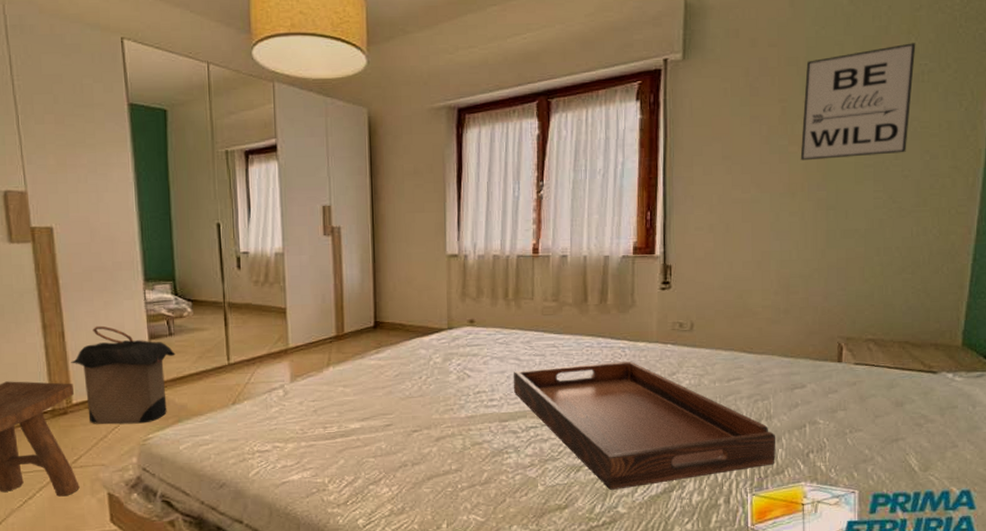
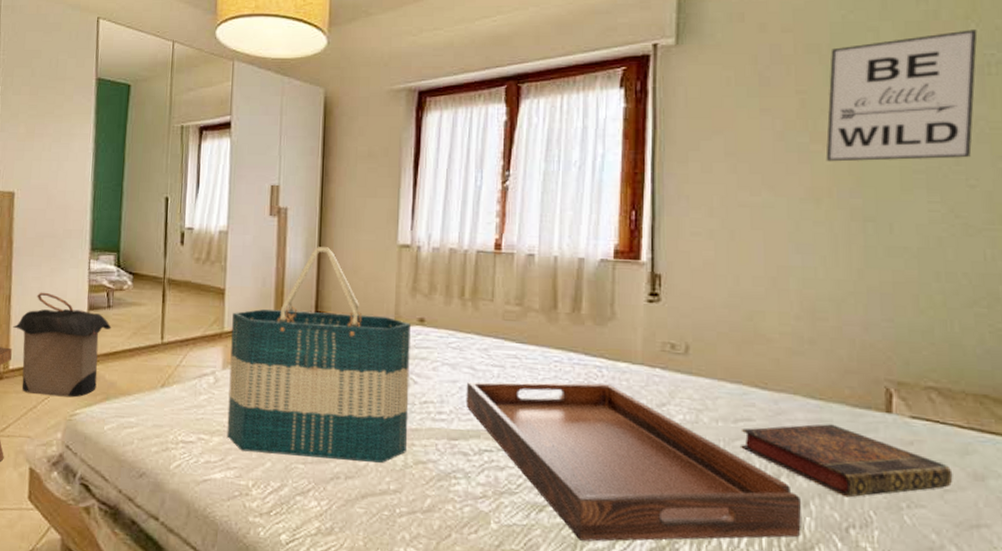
tote bag: none [296,262,465,453] -> present [227,247,411,463]
book: none [731,375,882,430] -> present [739,424,953,498]

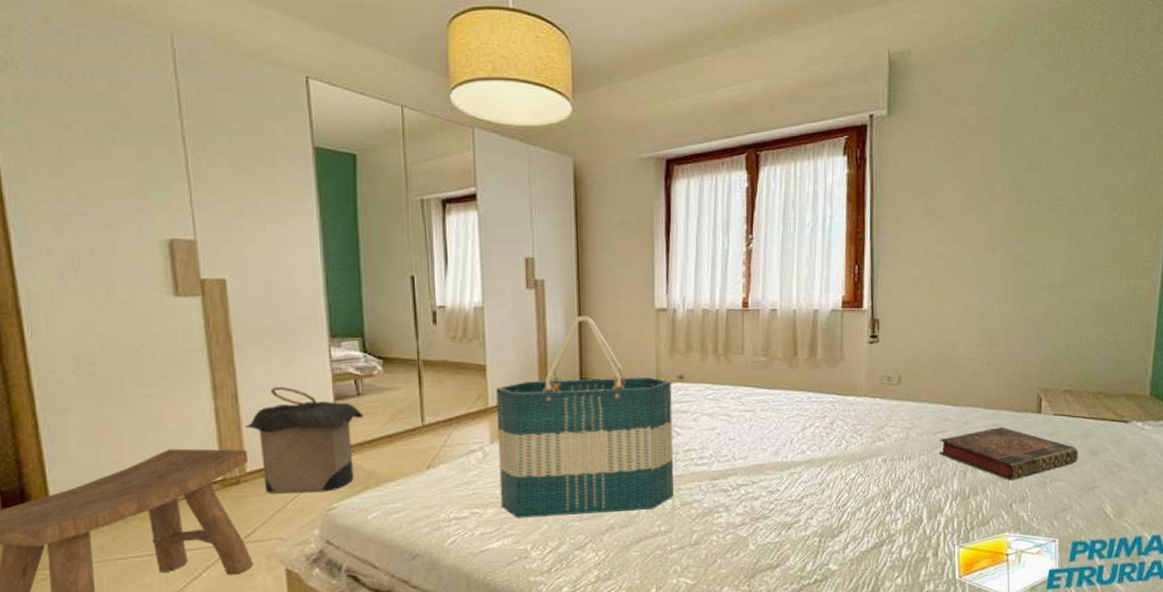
serving tray: present [465,381,802,542] -> none [723,416,981,547]
wall art: present [825,29,978,162] -> none [999,106,1103,217]

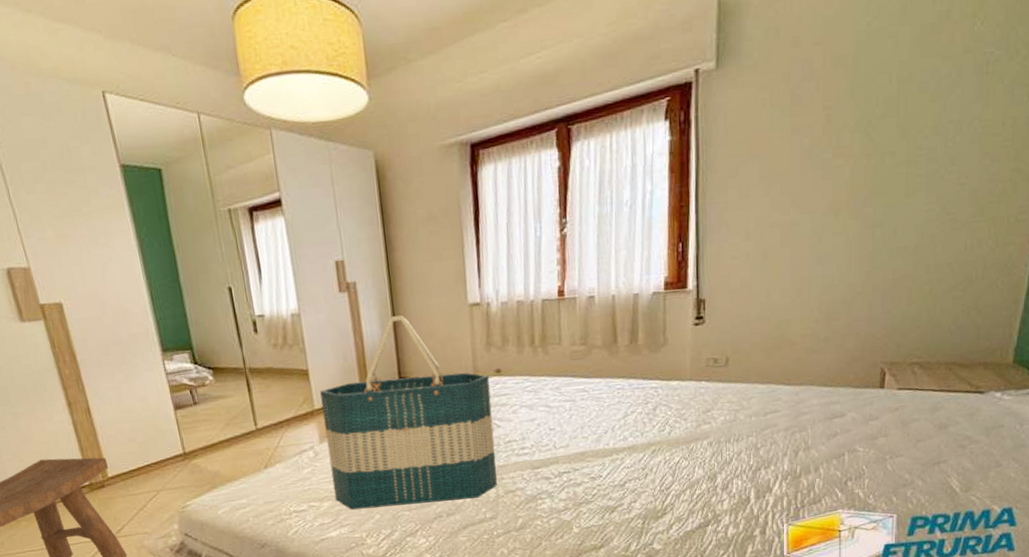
laundry hamper: present [245,386,364,495] -> none [100,399,203,495]
book: present [938,427,1079,481] -> none [768,404,925,459]

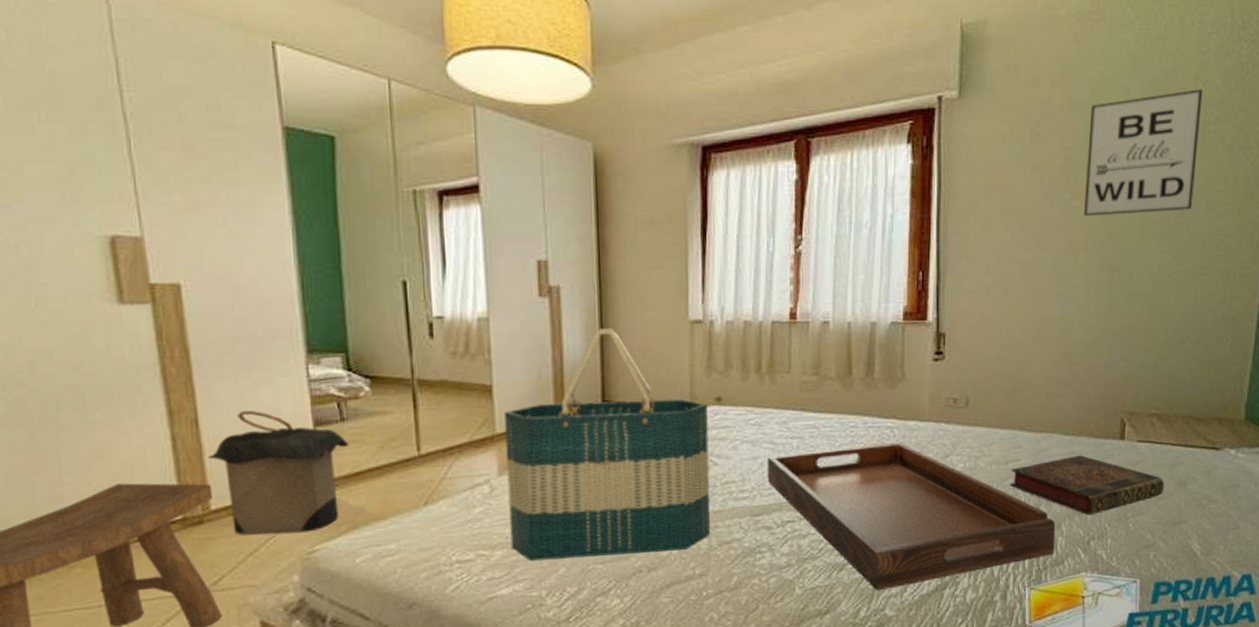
laundry hamper: none [100,399,203,495] -> present [208,410,349,536]
serving tray: none [543,401,814,528] -> present [766,443,1056,590]
book: none [768,404,925,459] -> present [1009,455,1165,516]
wall art: none [845,28,982,175] -> present [1083,89,1203,216]

